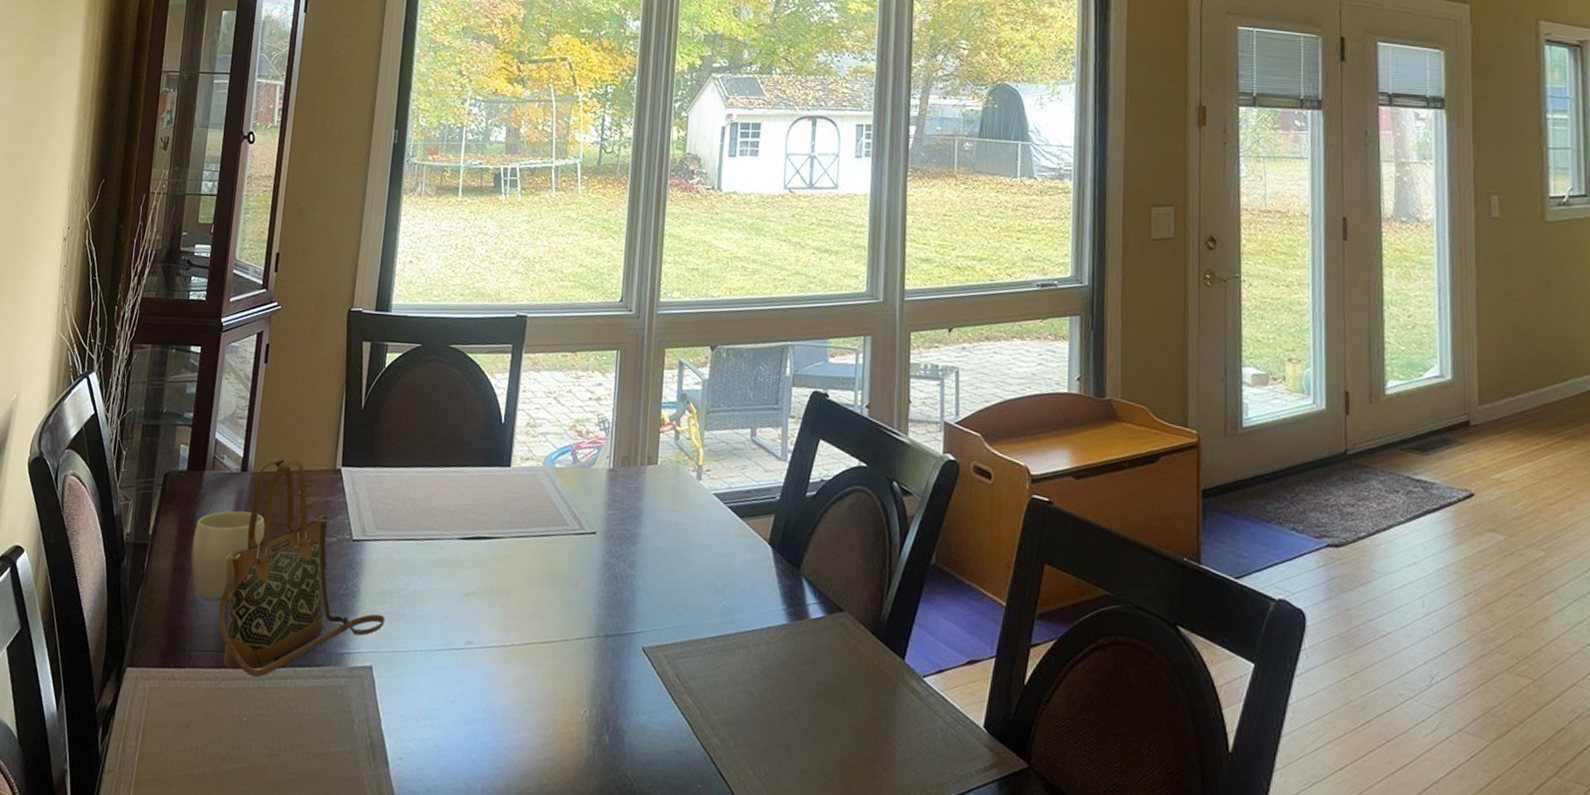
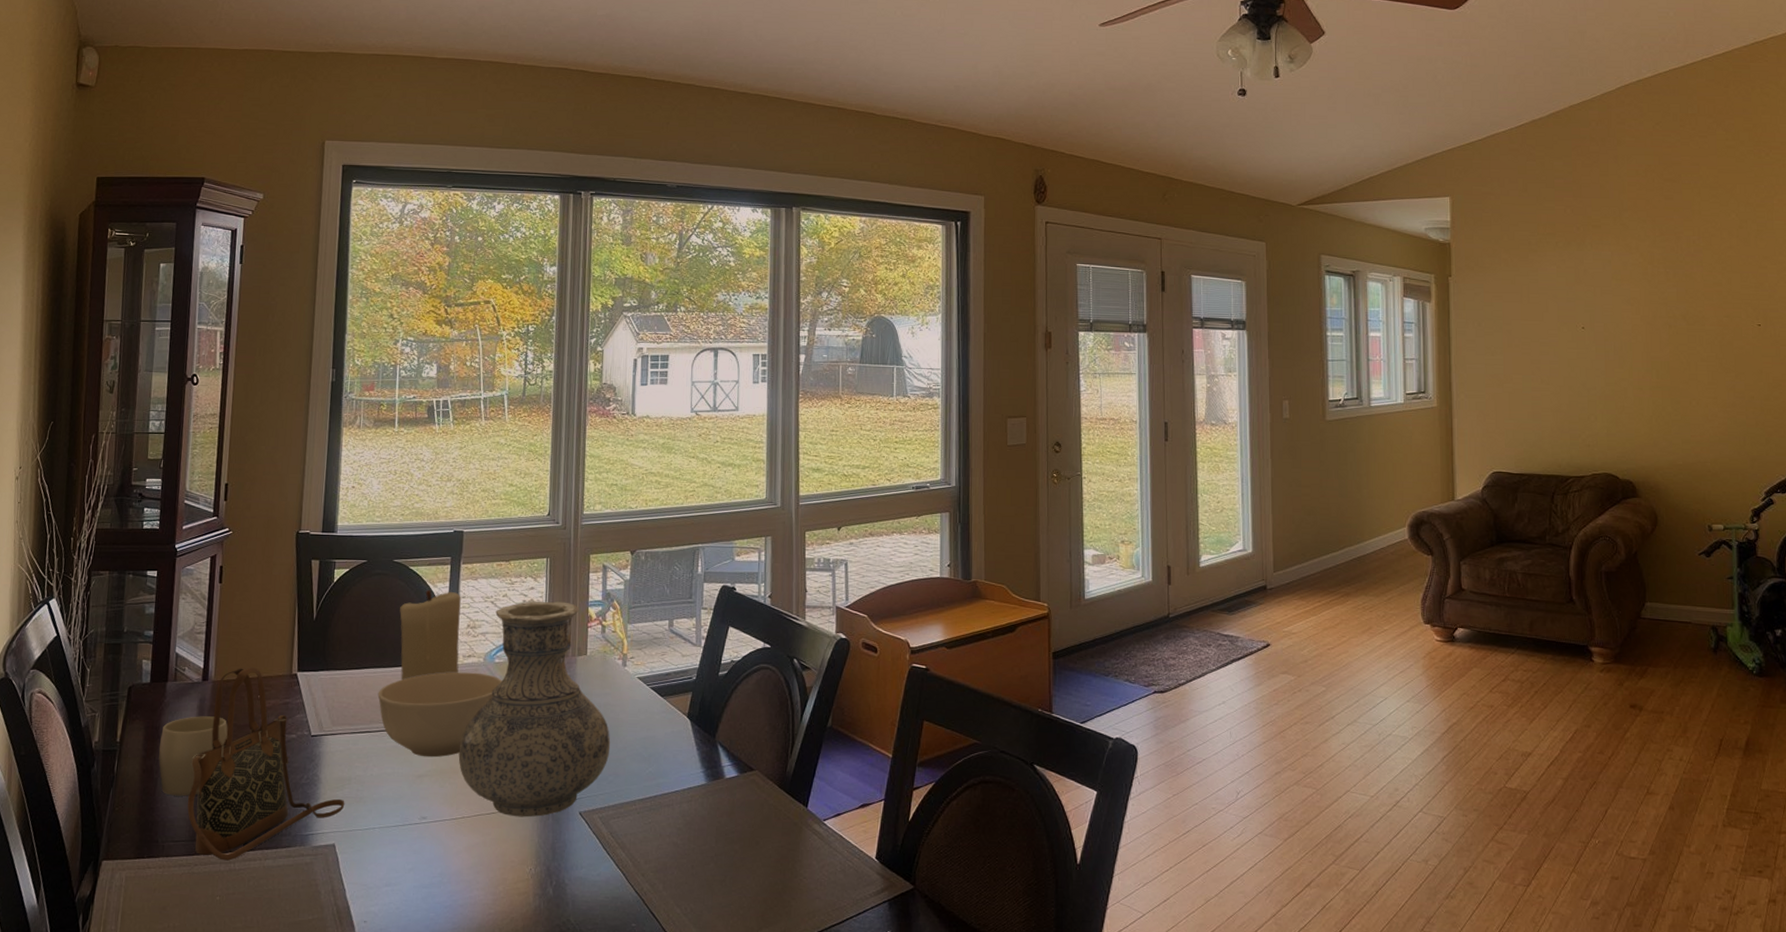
bowl: none [426,476,563,573] -> present [377,672,503,758]
candle: none [451,381,522,483] -> present [400,590,462,681]
vase: none [510,399,681,650] -> present [458,601,611,817]

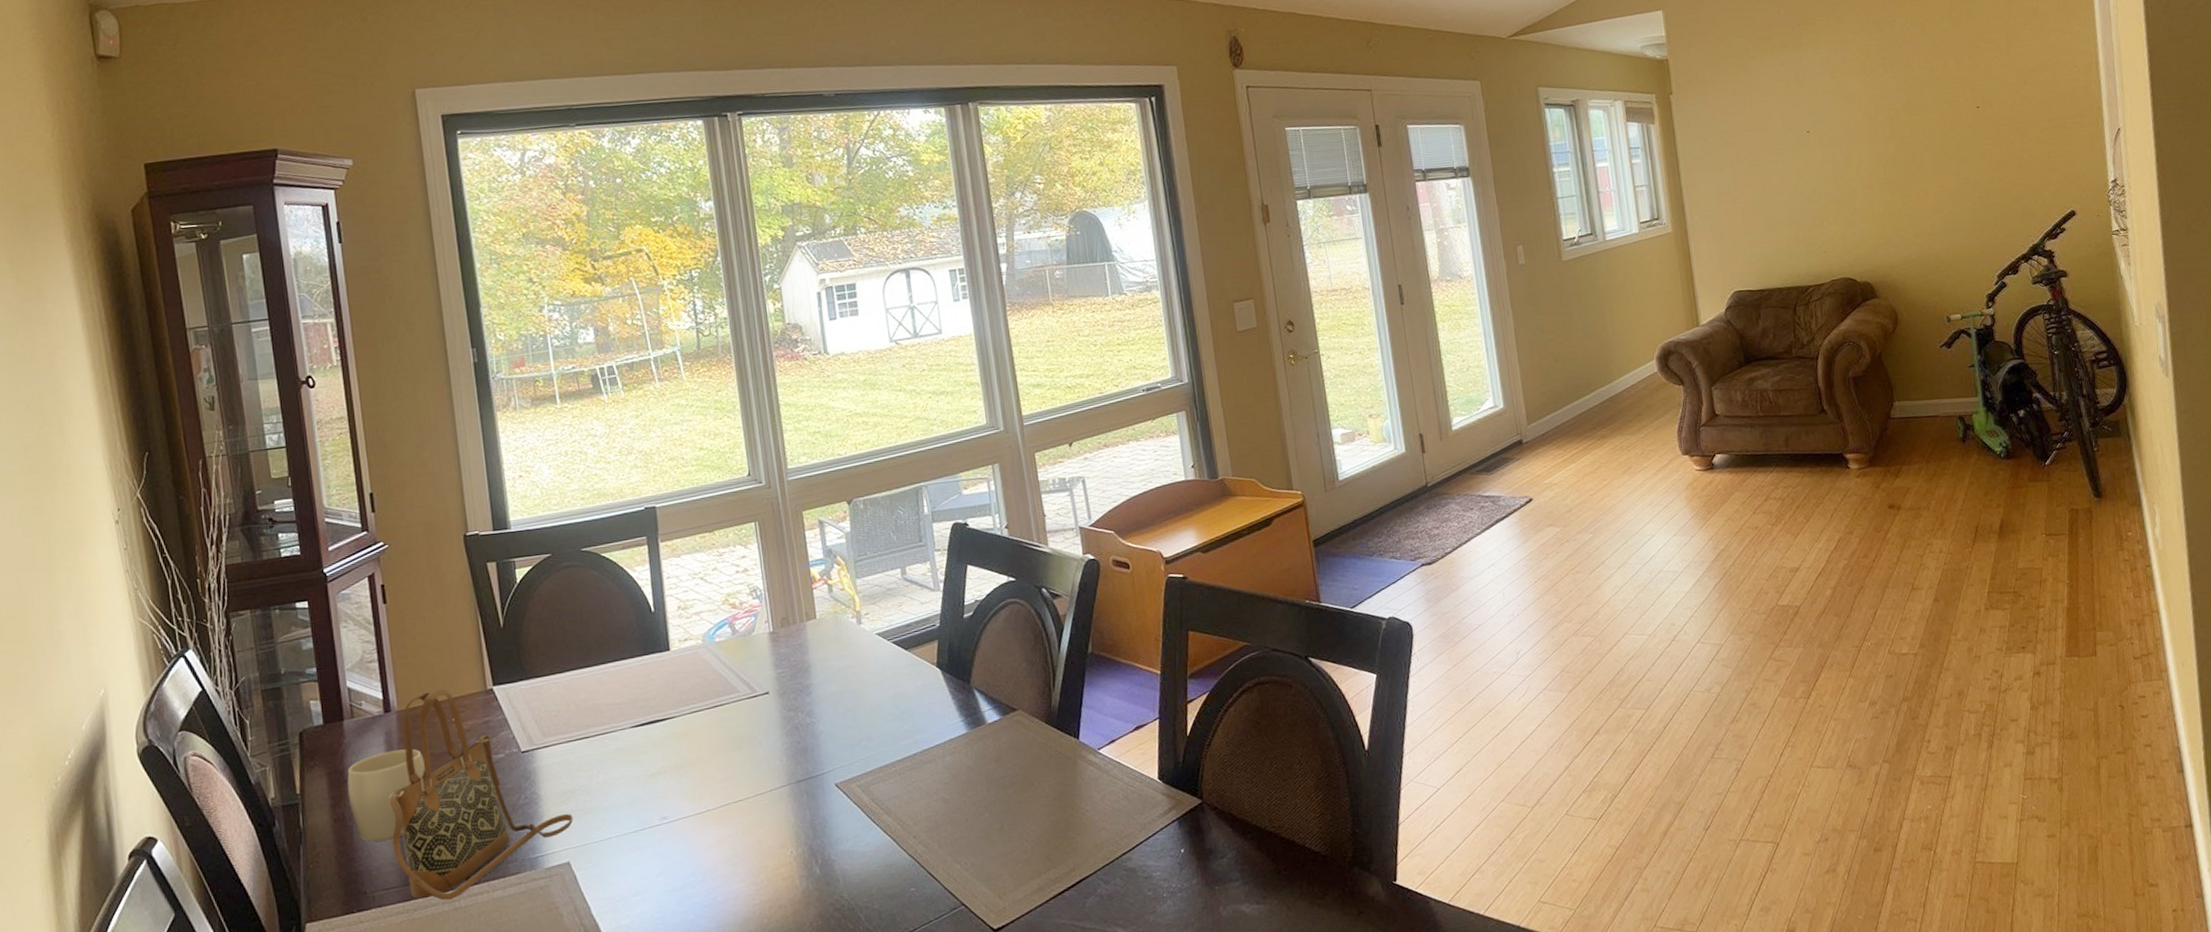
bowl: present [377,672,503,758] -> none [589,655,727,755]
candle: present [400,590,462,681] -> none [598,573,676,677]
vase: present [458,601,611,817] -> none [690,565,858,801]

